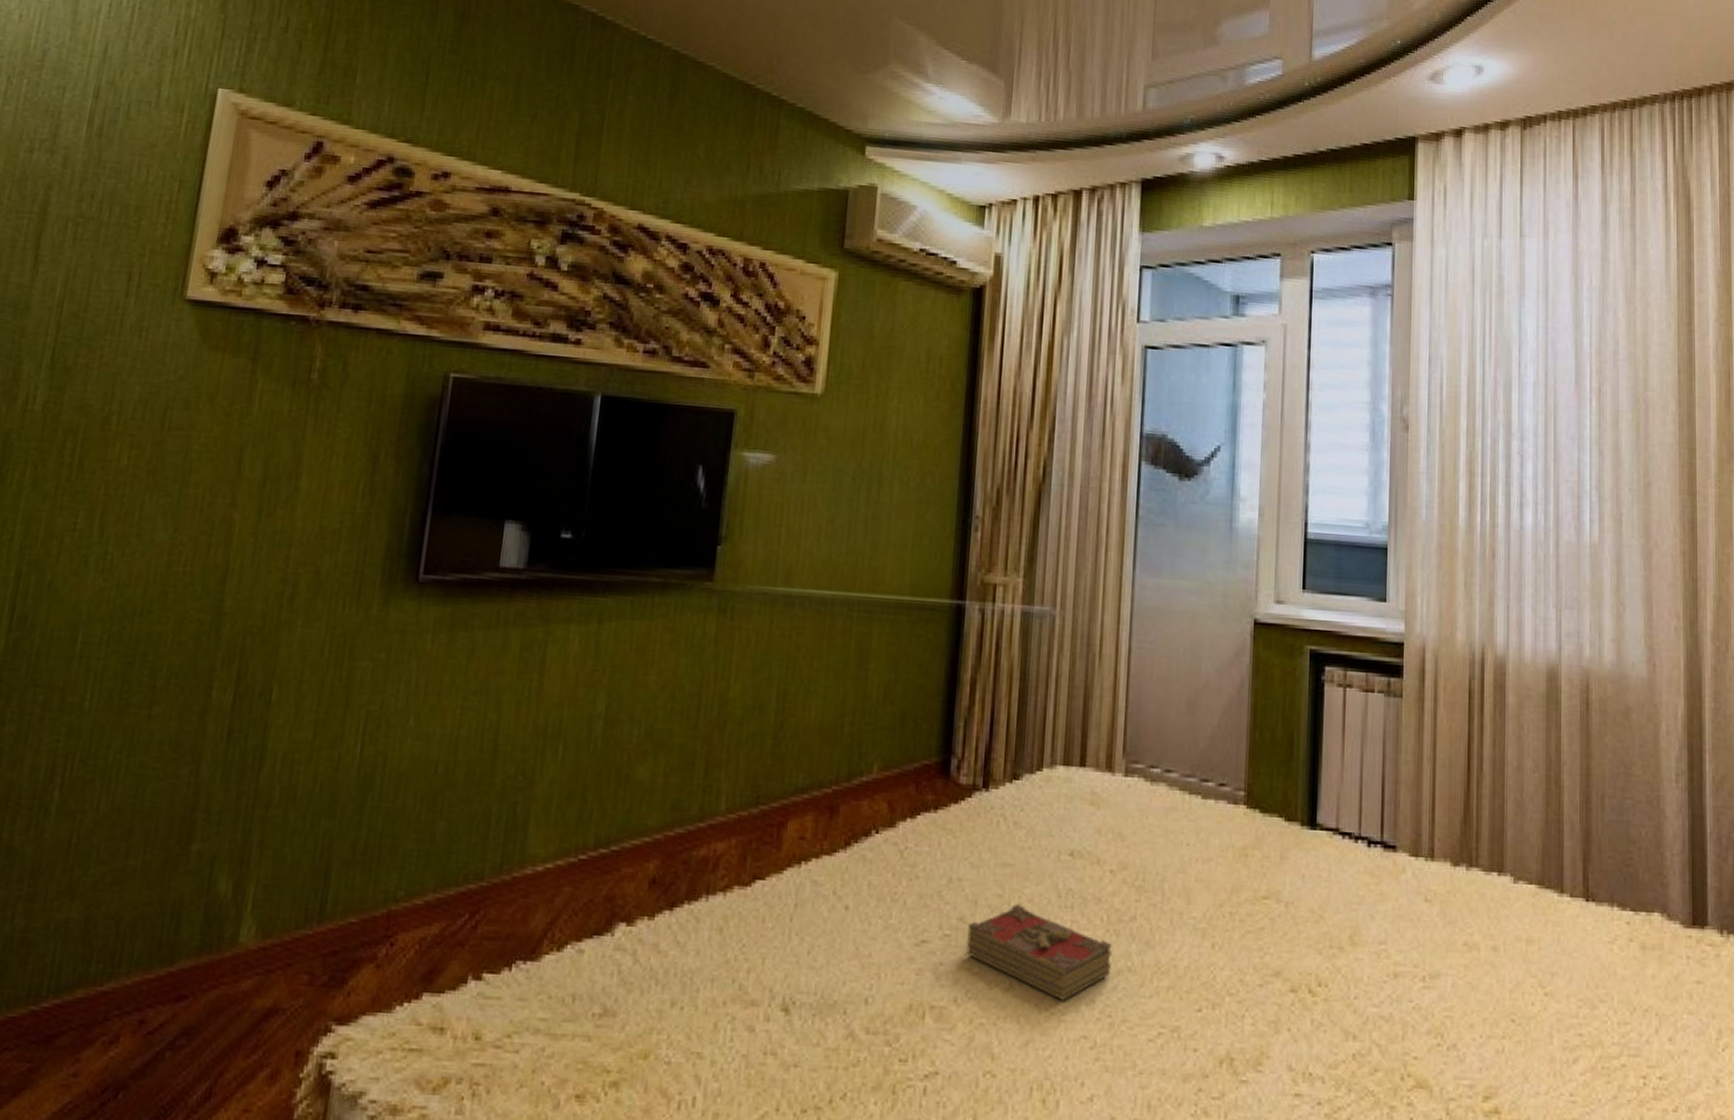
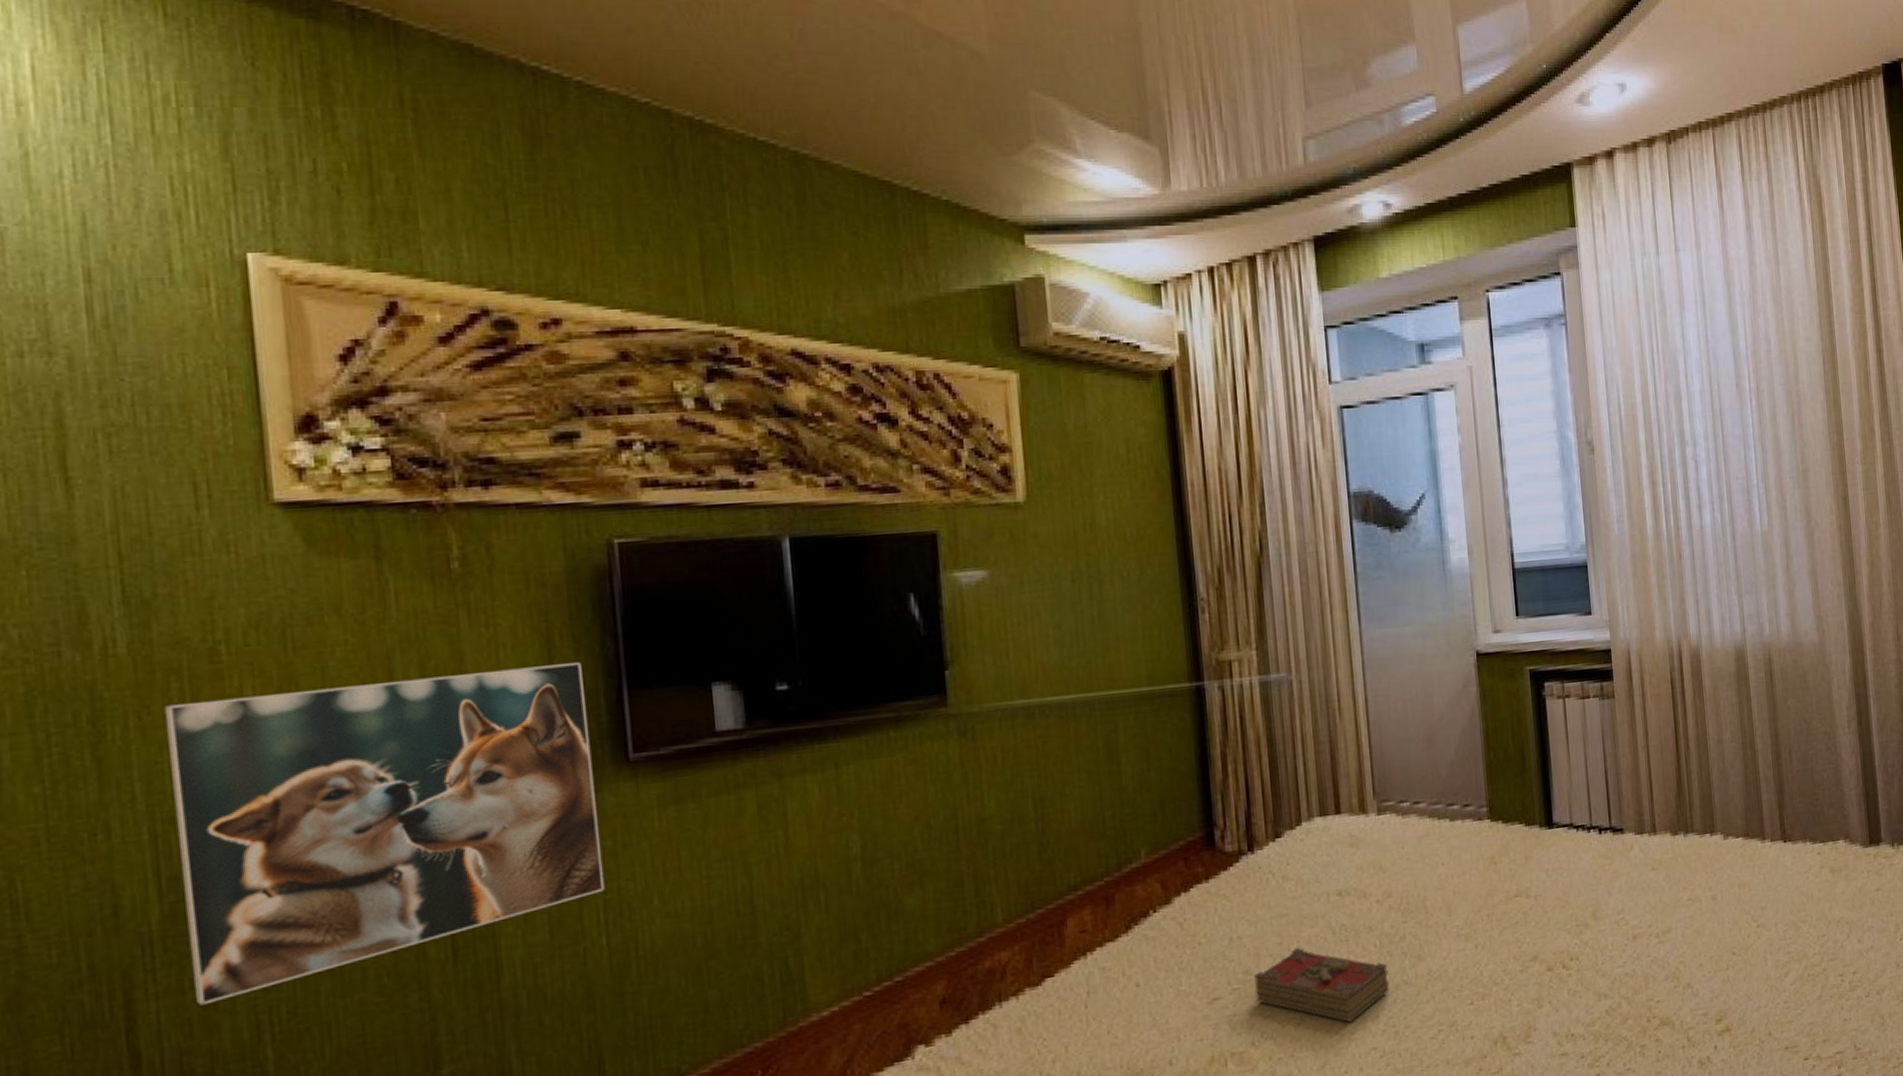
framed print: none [11,461,398,739] -> present [164,661,605,1006]

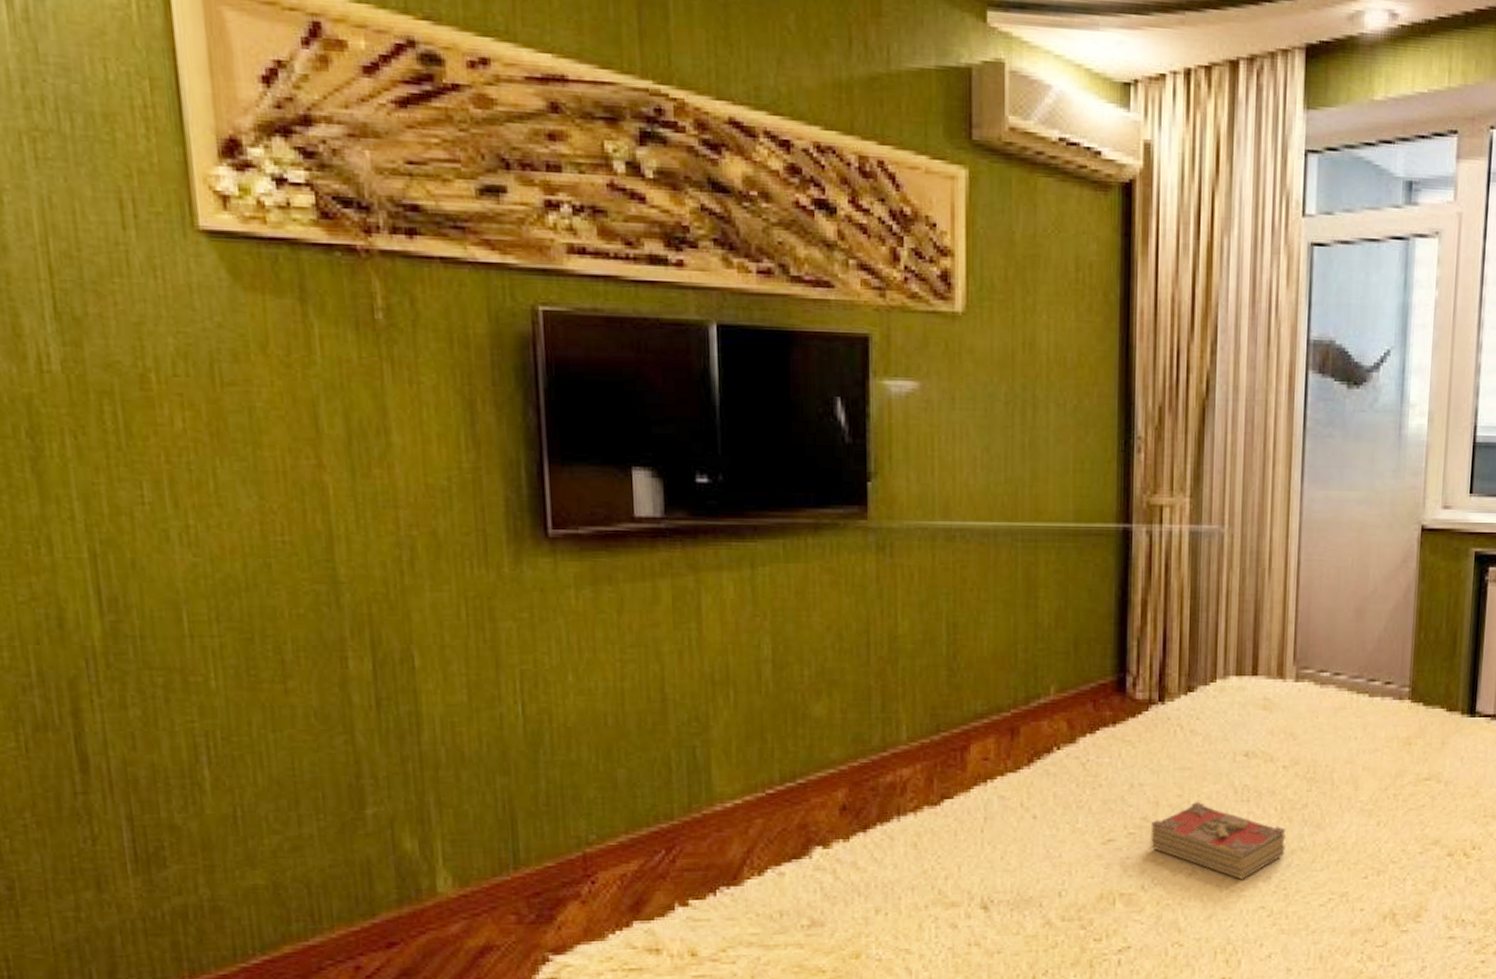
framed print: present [164,661,605,1006] -> none [98,427,522,722]

